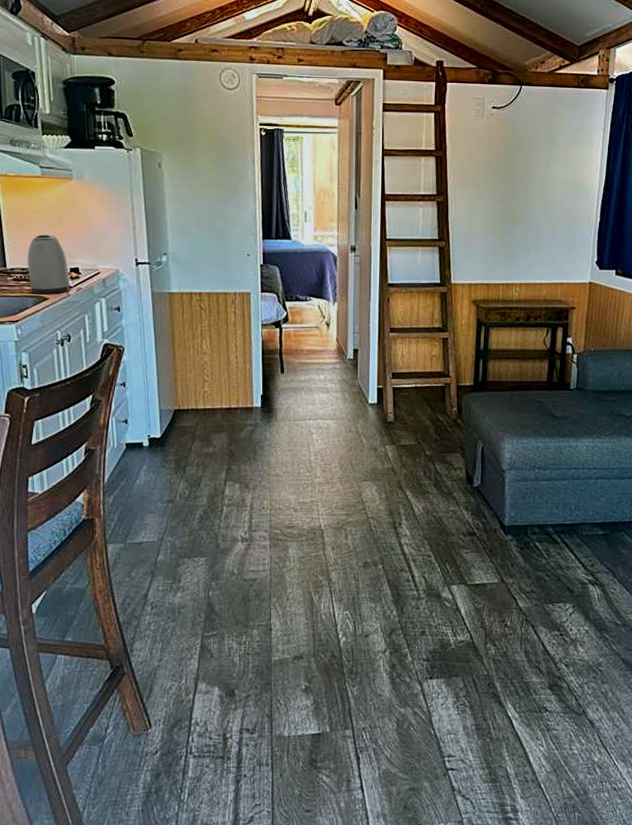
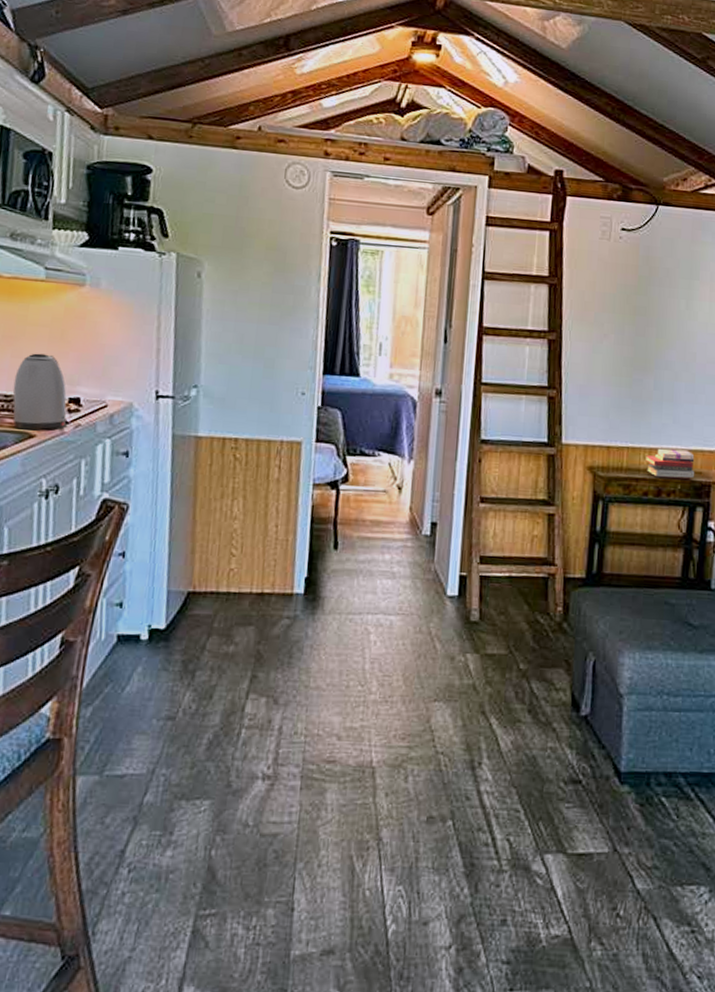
books: none [517,283,556,307] -> present [646,448,695,480]

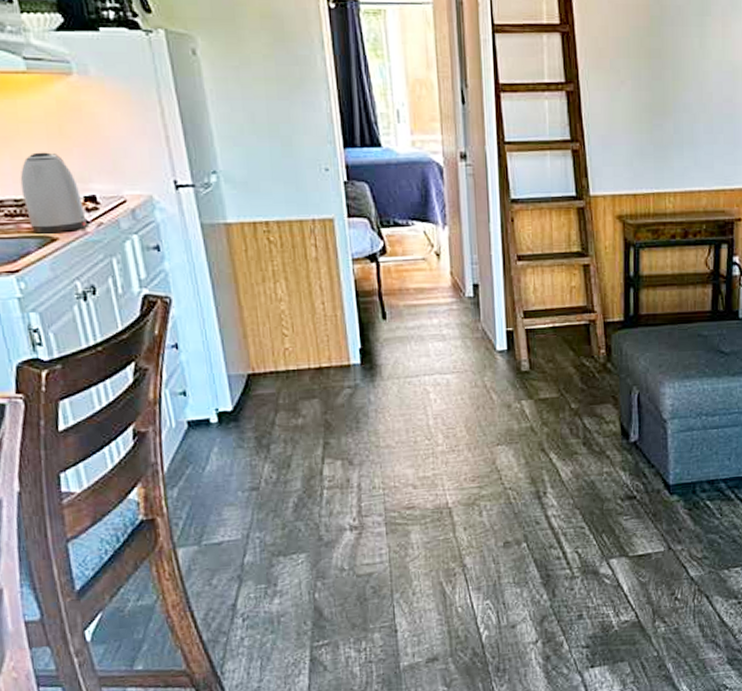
books: present [646,448,695,480] -> none [671,191,719,220]

